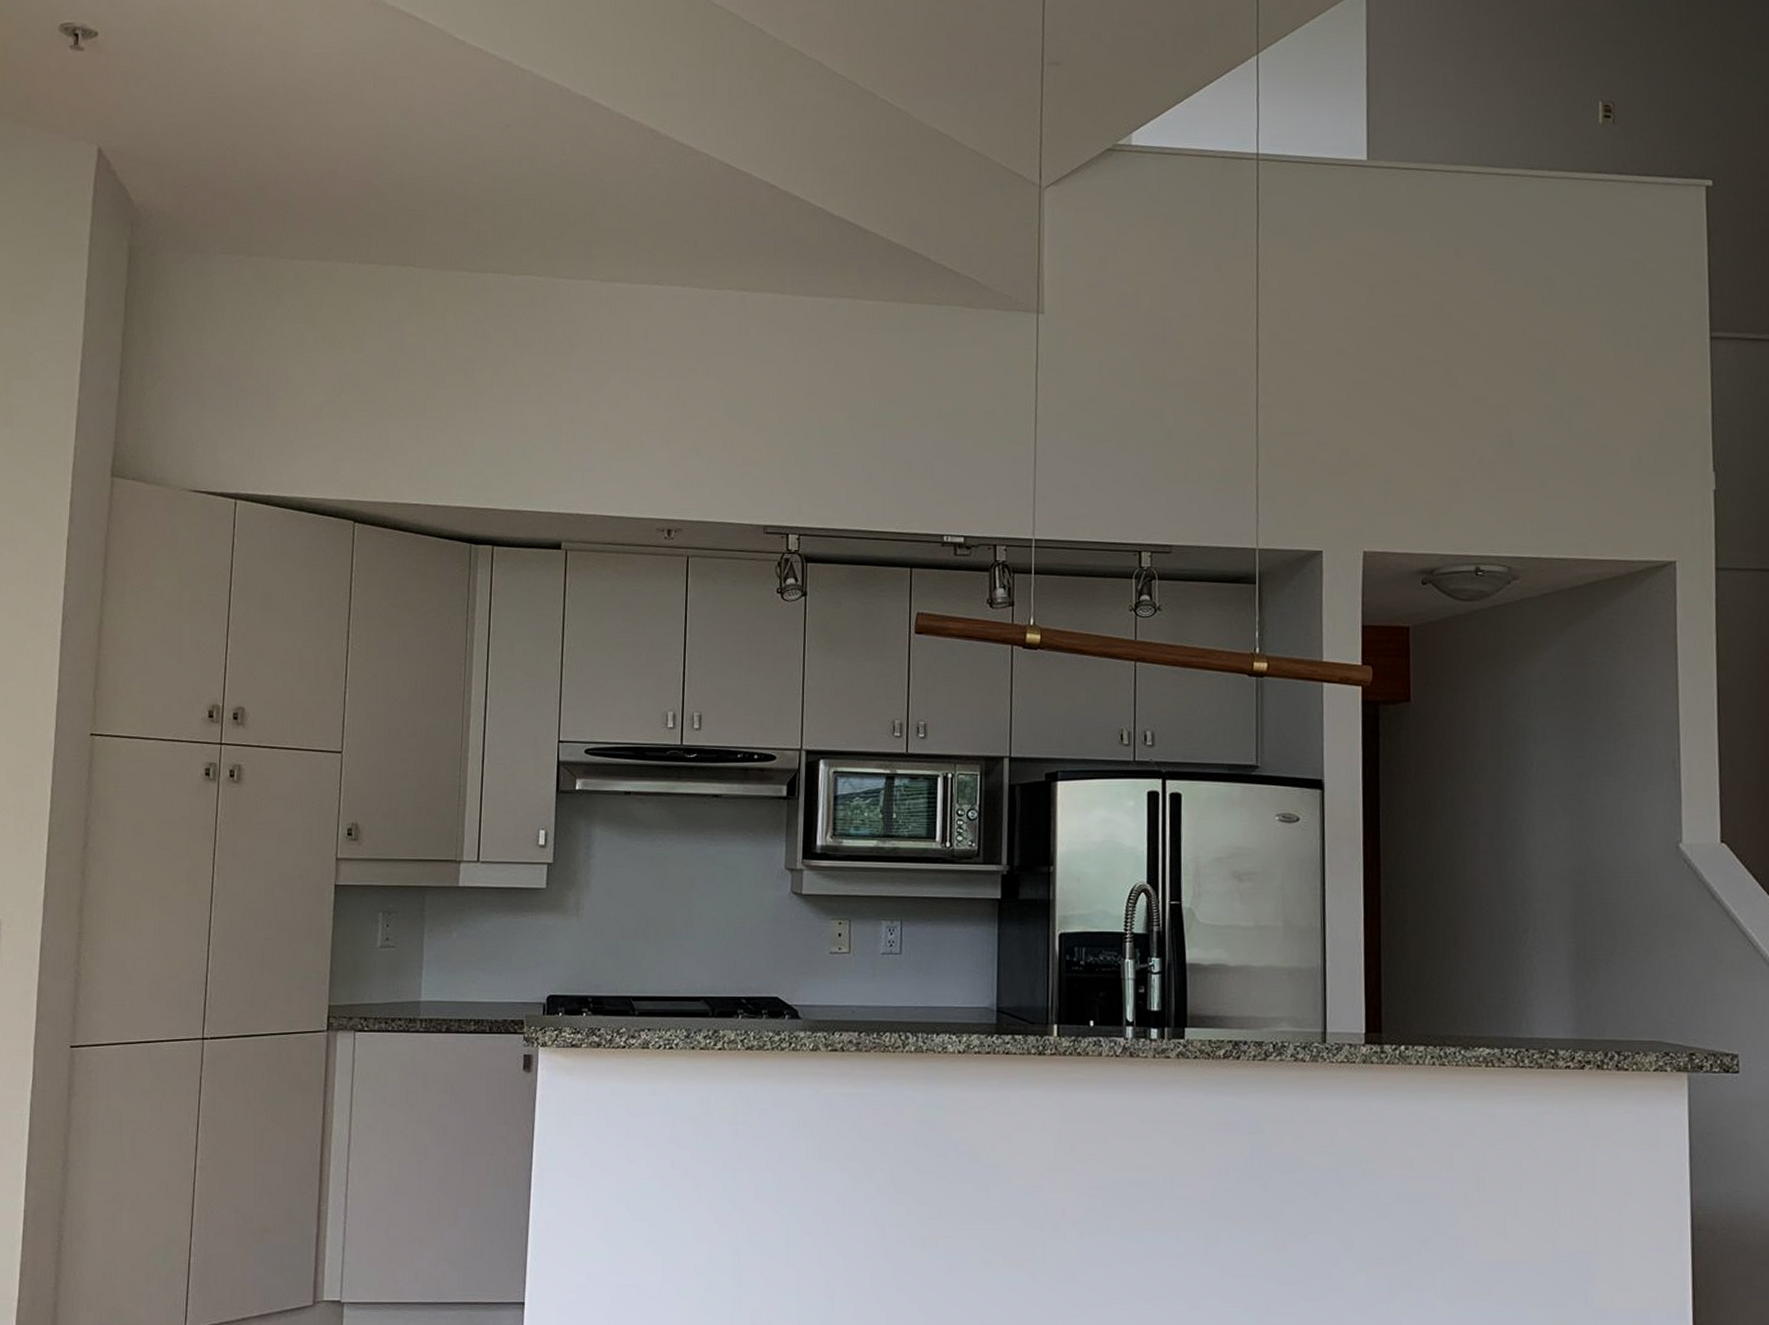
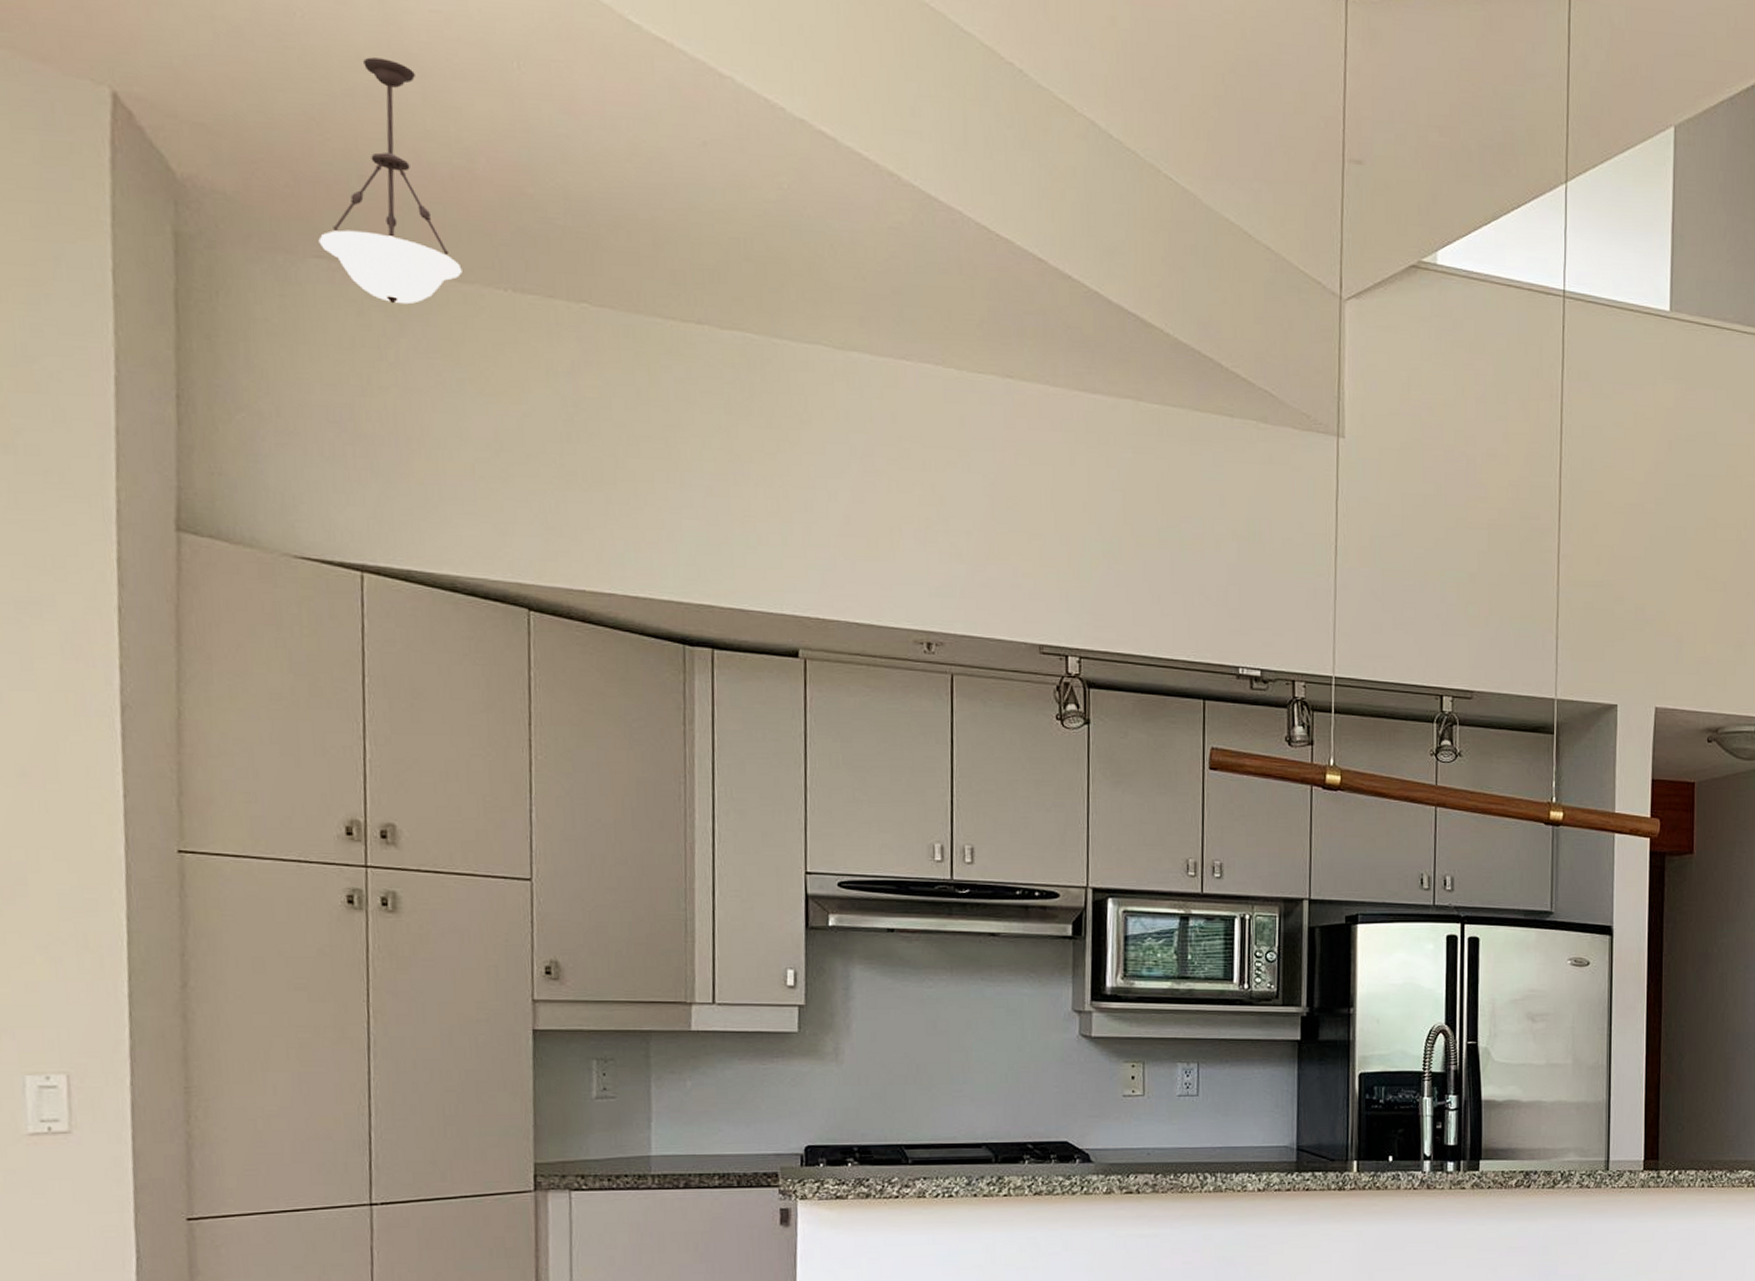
pendant light: none [225,95,323,283] -> present [318,57,462,305]

